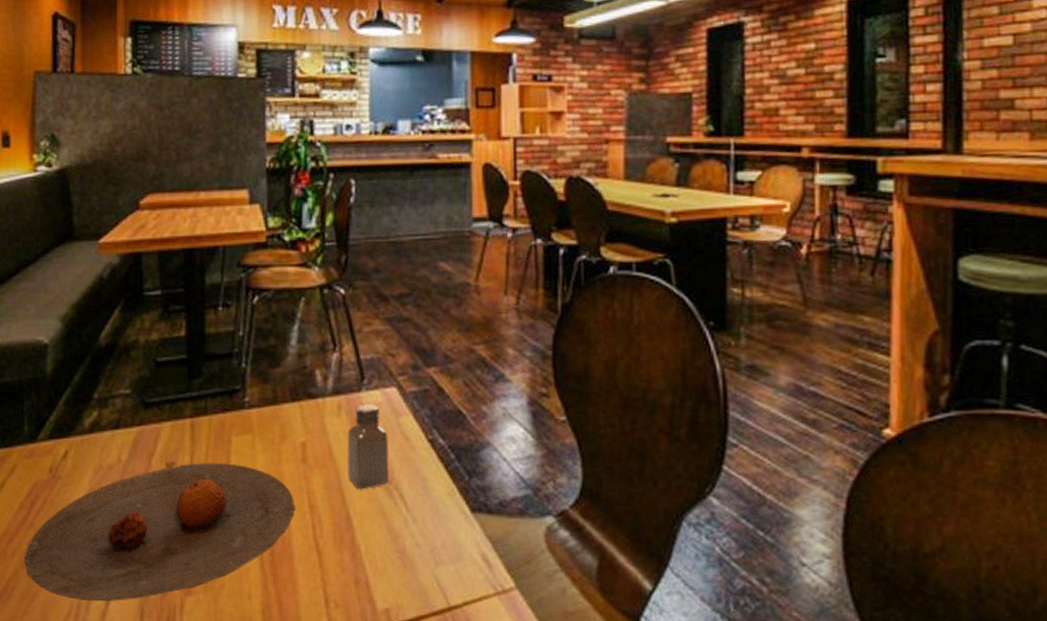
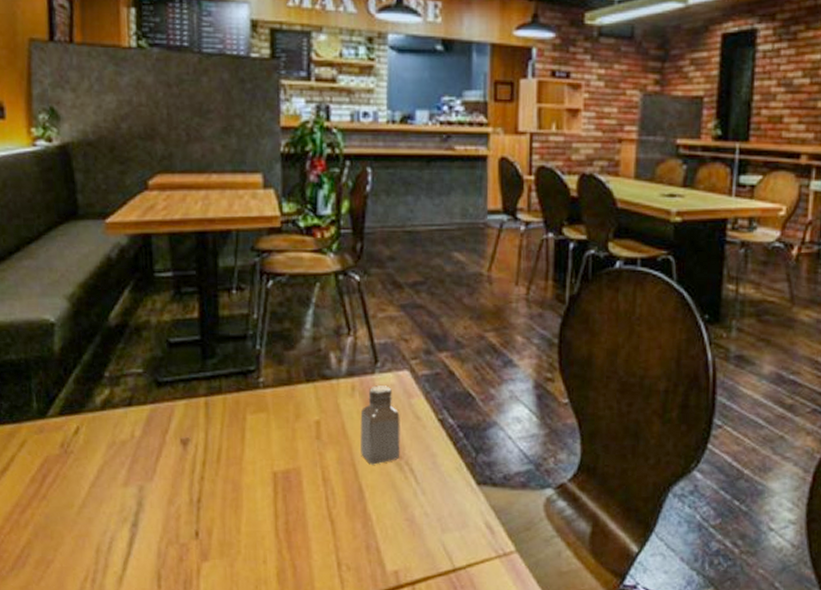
plate: present [24,463,295,602] -> none [37,439,309,568]

